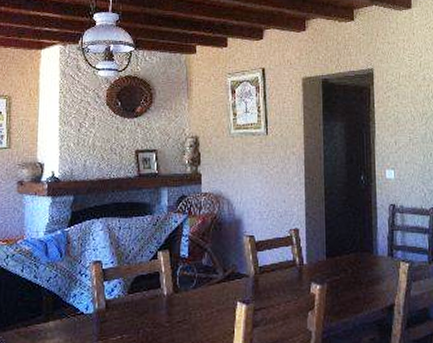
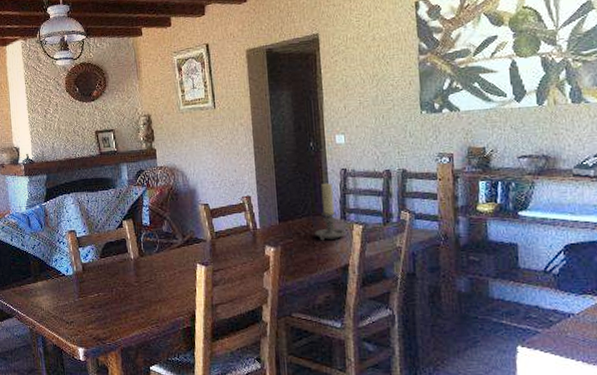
candle holder: none [362,218,393,279] -> present [315,183,346,241]

